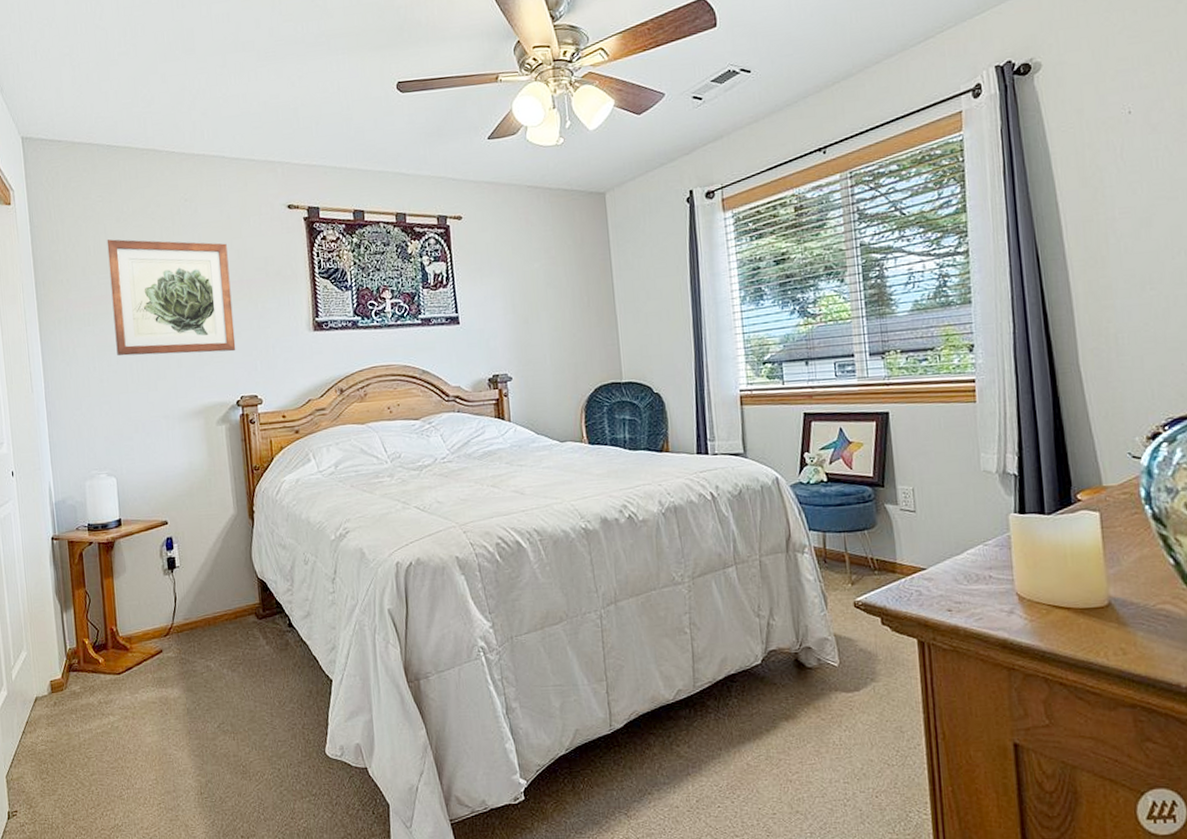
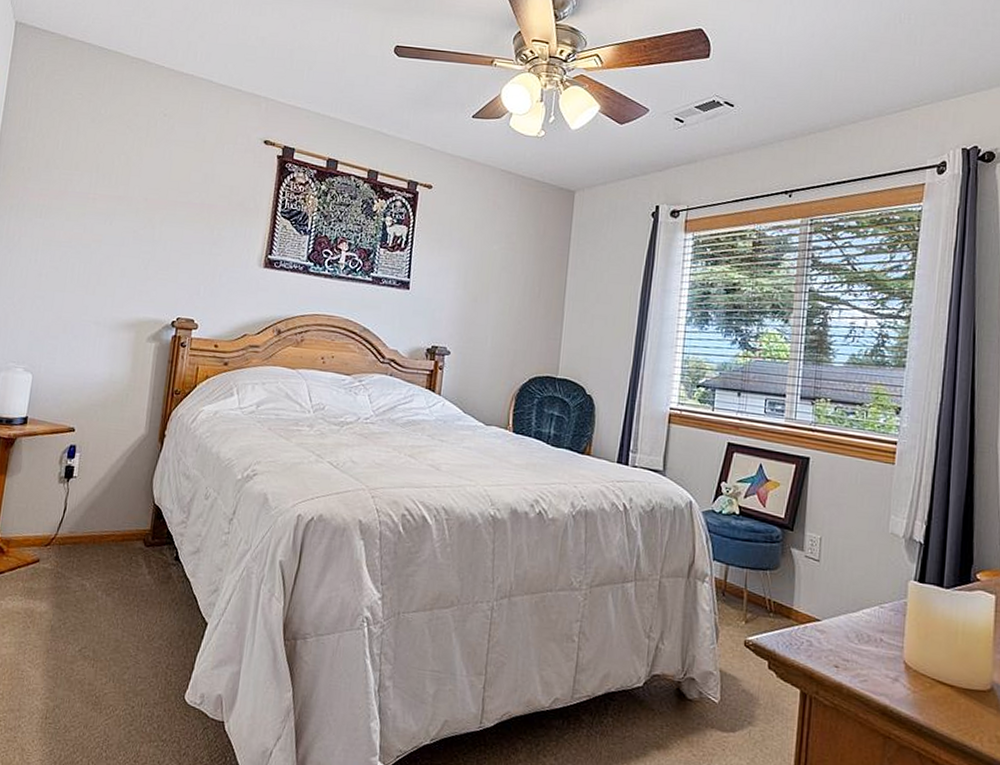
wall art: present [107,239,236,356] -> none [62,137,196,272]

